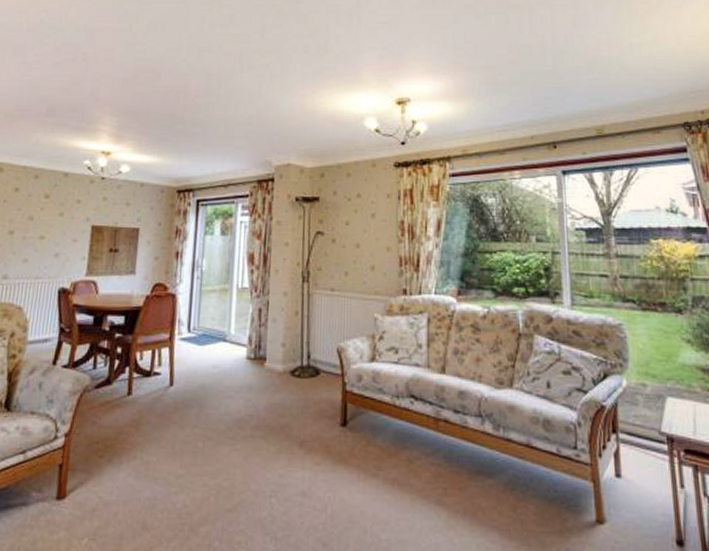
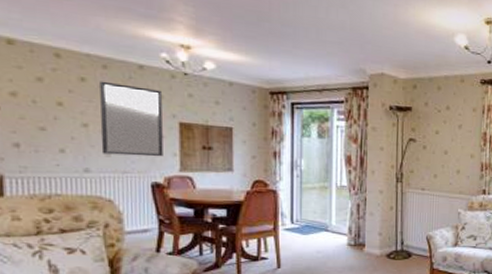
home mirror: none [20,190,80,261] -> present [100,81,163,157]

